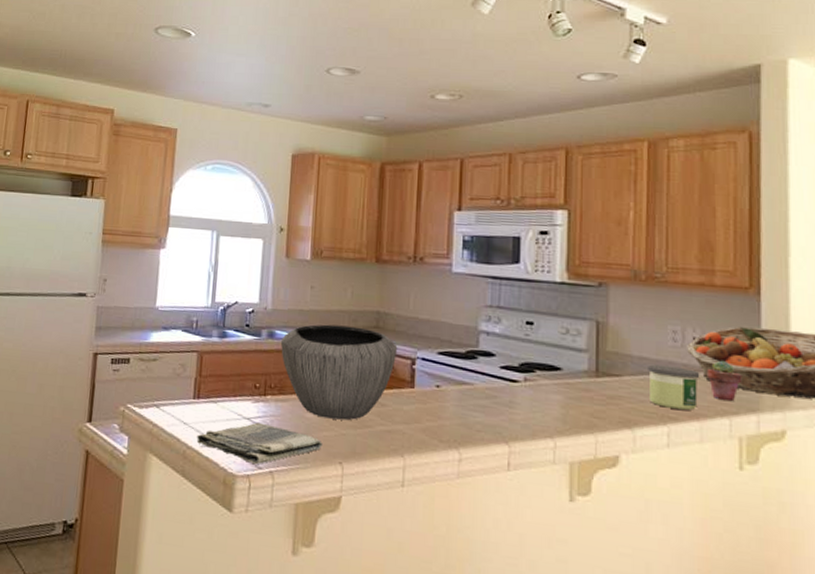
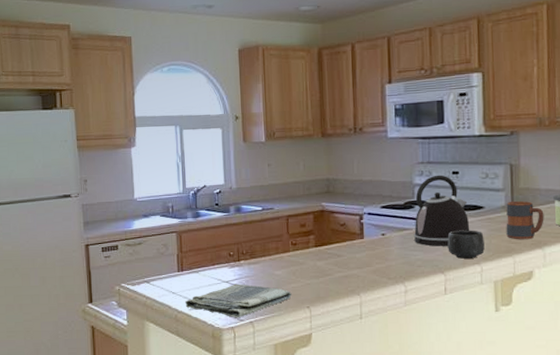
bowl: present [280,324,398,421] -> none [247,194,347,273]
kettle: none [474,322,544,411] -> present [413,175,470,246]
mug: none [515,392,560,430] -> present [447,230,485,259]
mug: none [588,366,636,416] -> present [506,201,544,240]

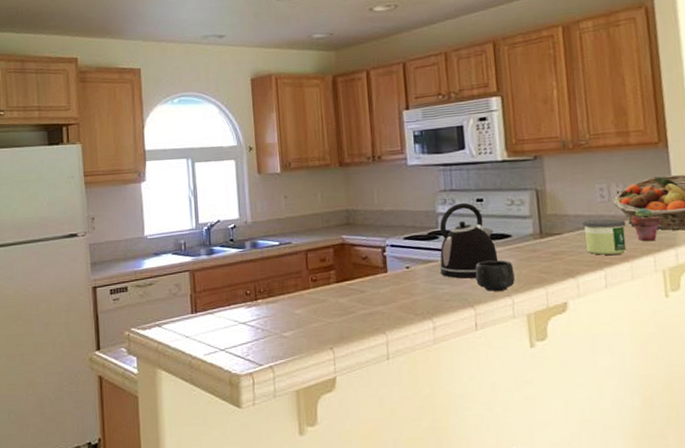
dish towel: present [185,283,292,318] -> none [200,325,314,363]
mug: present [506,201,544,240] -> none [534,228,575,270]

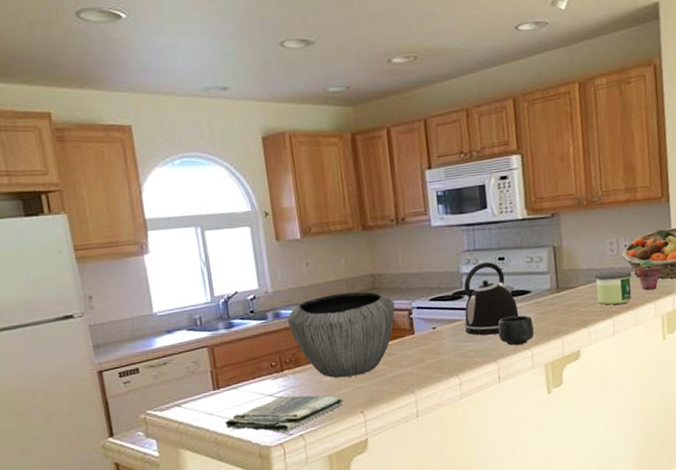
dish towel: none [200,325,314,363] -> present [225,395,344,433]
bowl: none [263,226,369,312] -> present [287,291,395,378]

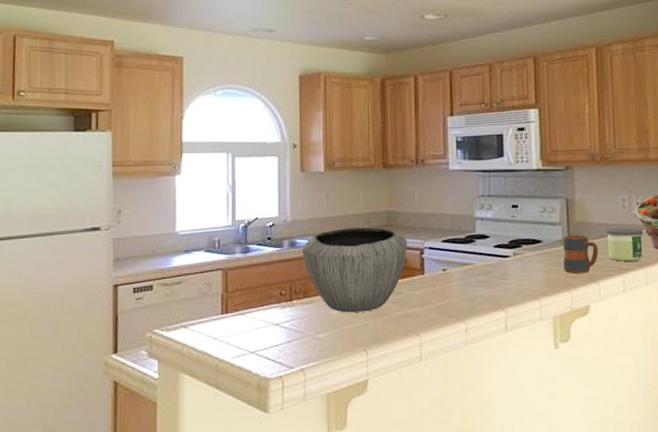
dish towel: present [225,395,344,433] -> none [228,326,348,366]
kettle: present [464,261,519,336] -> none [474,208,529,282]
mug: present [498,315,534,345] -> none [507,264,543,294]
mug: none [551,282,588,322] -> present [563,235,599,274]

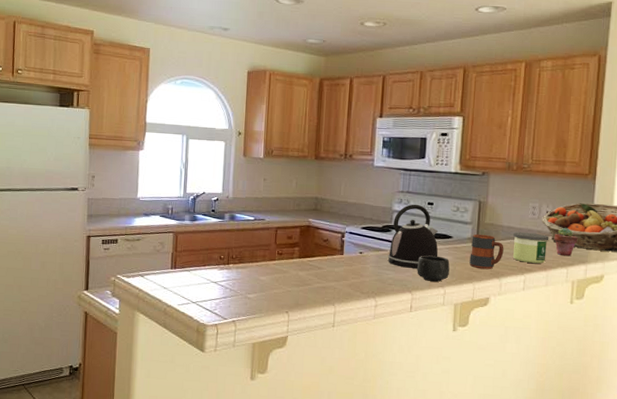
bowl: present [301,227,408,313] -> none [240,208,331,281]
kettle: none [474,208,529,282] -> present [387,204,439,269]
mug: none [507,264,543,294] -> present [417,255,450,282]

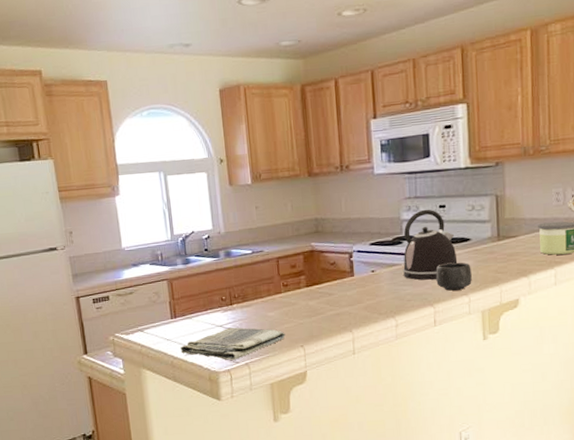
dish towel: none [175,285,273,317] -> present [180,327,286,361]
mug: present [469,234,504,270] -> none [492,231,529,270]

